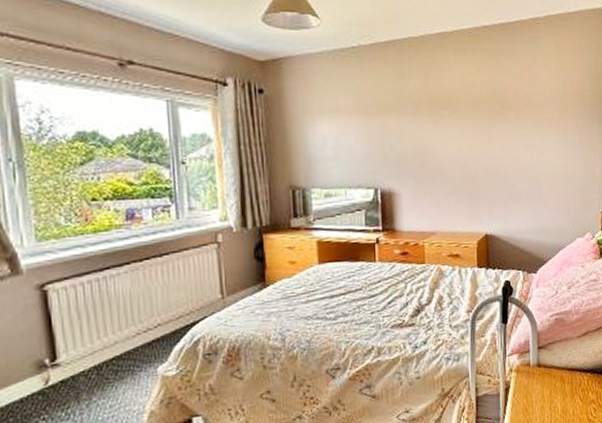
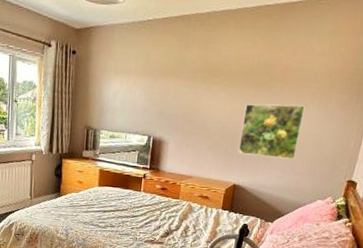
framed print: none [482,133,545,197] -> present [237,104,305,159]

